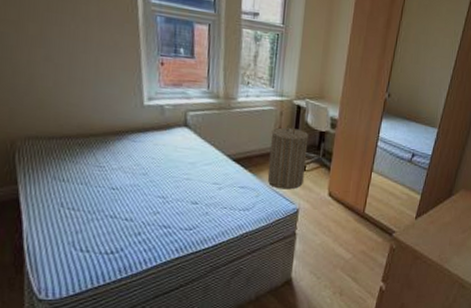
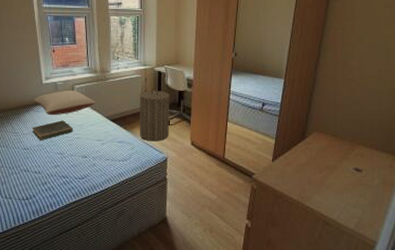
book: none [124,155,182,180] -> present [32,120,73,141]
pillow: none [129,116,216,149] -> present [34,90,96,116]

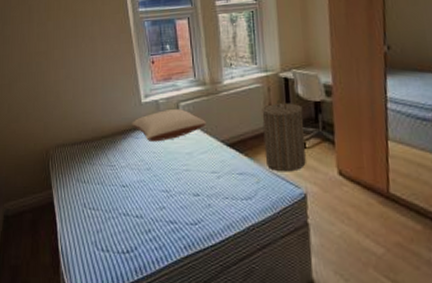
book: present [32,120,73,141] -> none [131,148,180,176]

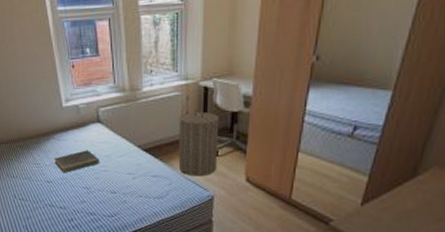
book: none [131,148,180,176] -> present [54,150,99,174]
pillow: present [132,109,207,142] -> none [54,114,125,145]

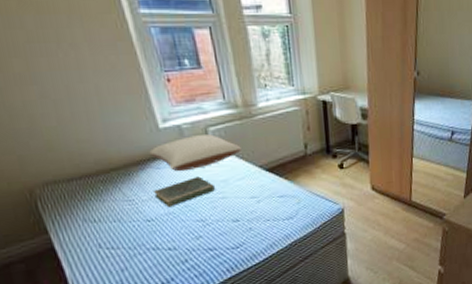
pillow: none [54,114,125,145] -> present [149,134,243,172]
laundry hamper: present [178,108,219,177] -> none [300,122,343,192]

